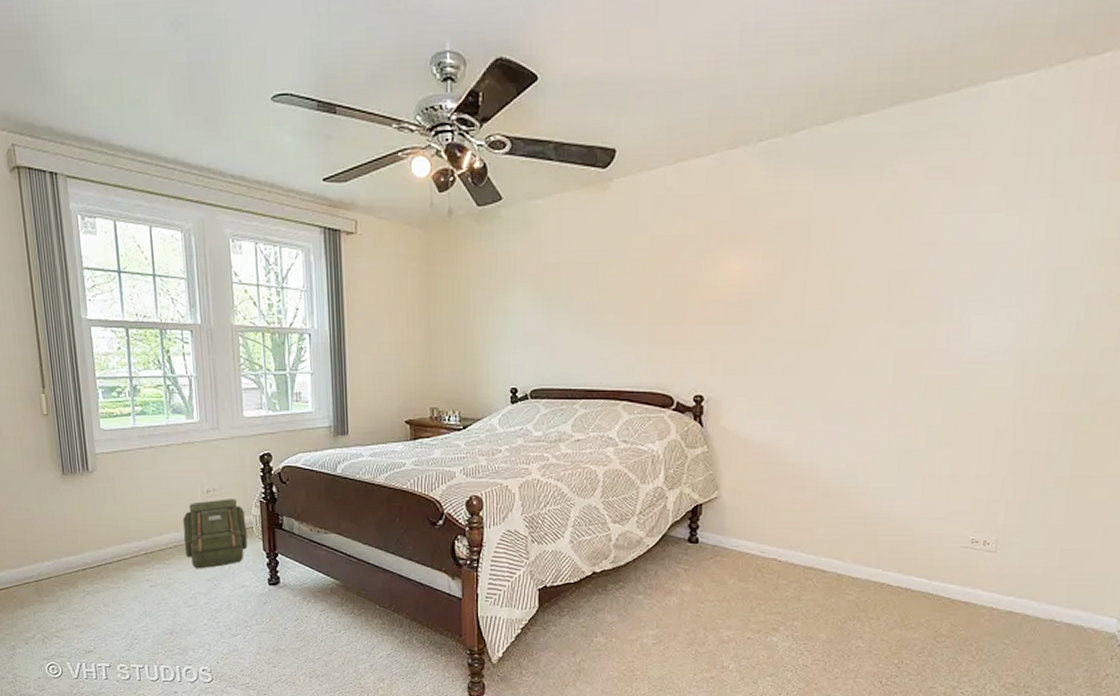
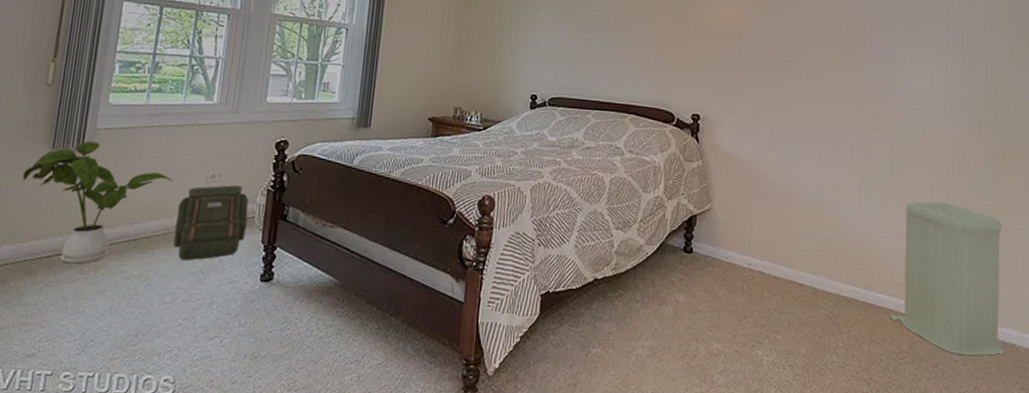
house plant: none [44,466,173,575] -> present [23,141,173,264]
laundry basket: none [927,475,1081,639] -> present [889,201,1004,356]

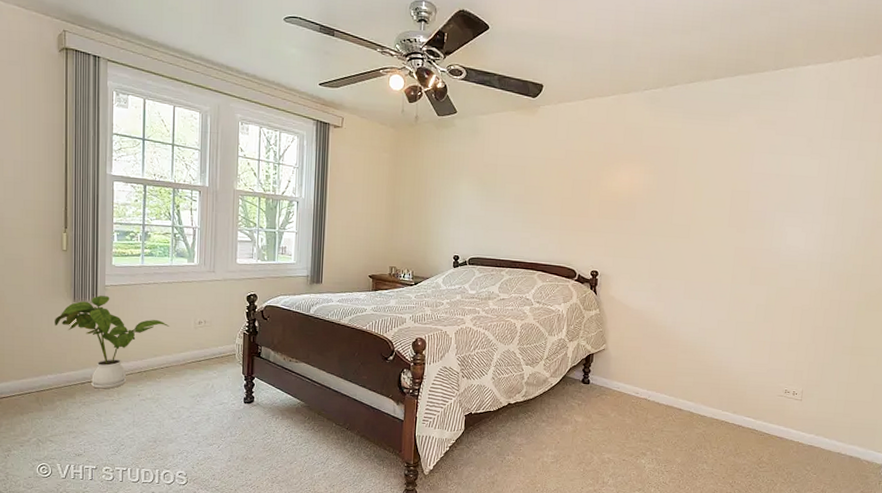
backpack: present [173,185,249,261] -> none [174,329,230,387]
laundry basket: present [889,201,1004,356] -> none [753,343,859,467]

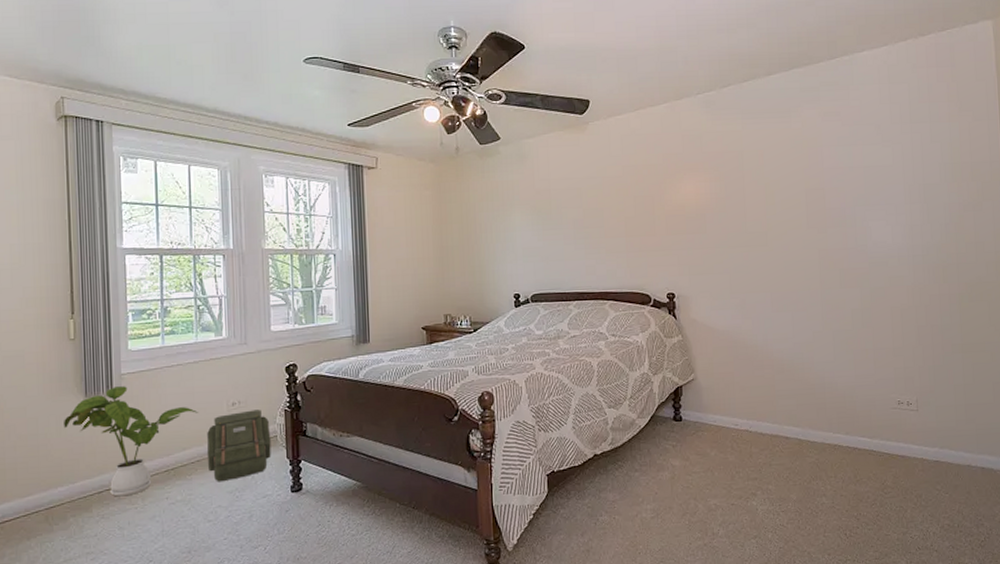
backpack: none [174,329,230,387] -> present [206,409,271,482]

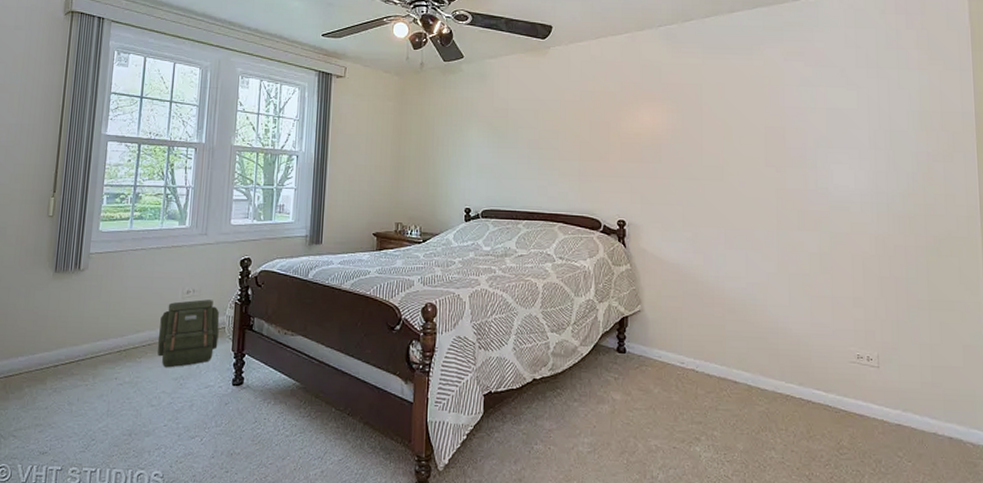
house plant: present [64,386,198,497] -> none [32,265,155,373]

